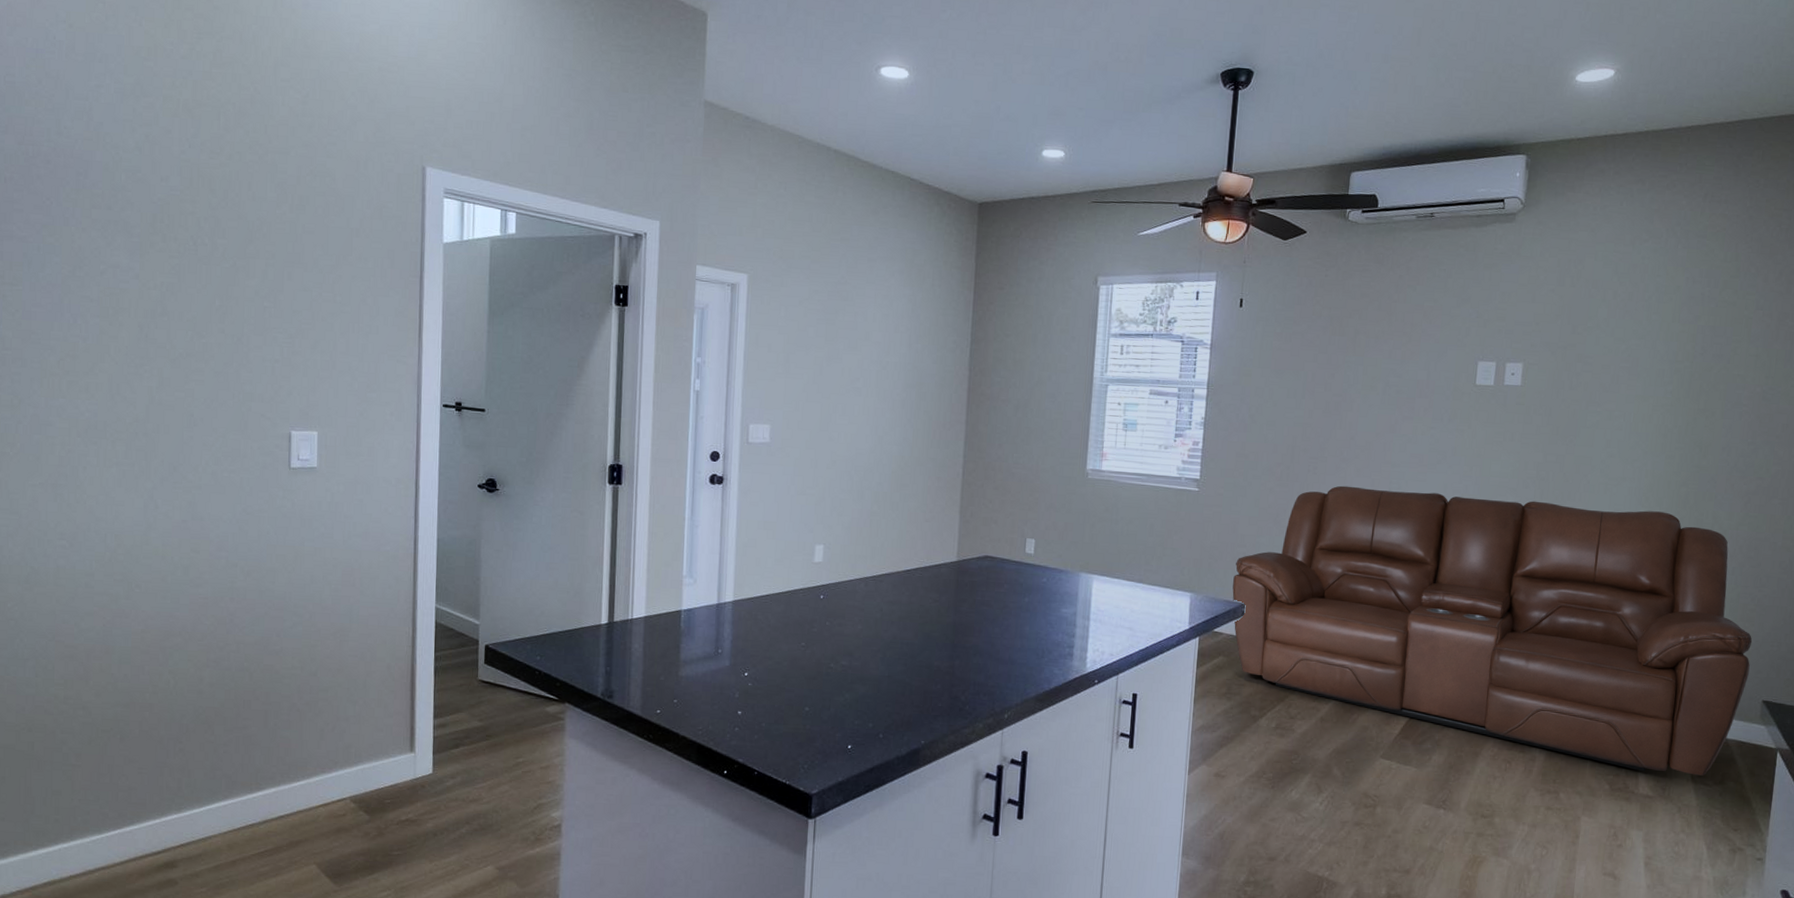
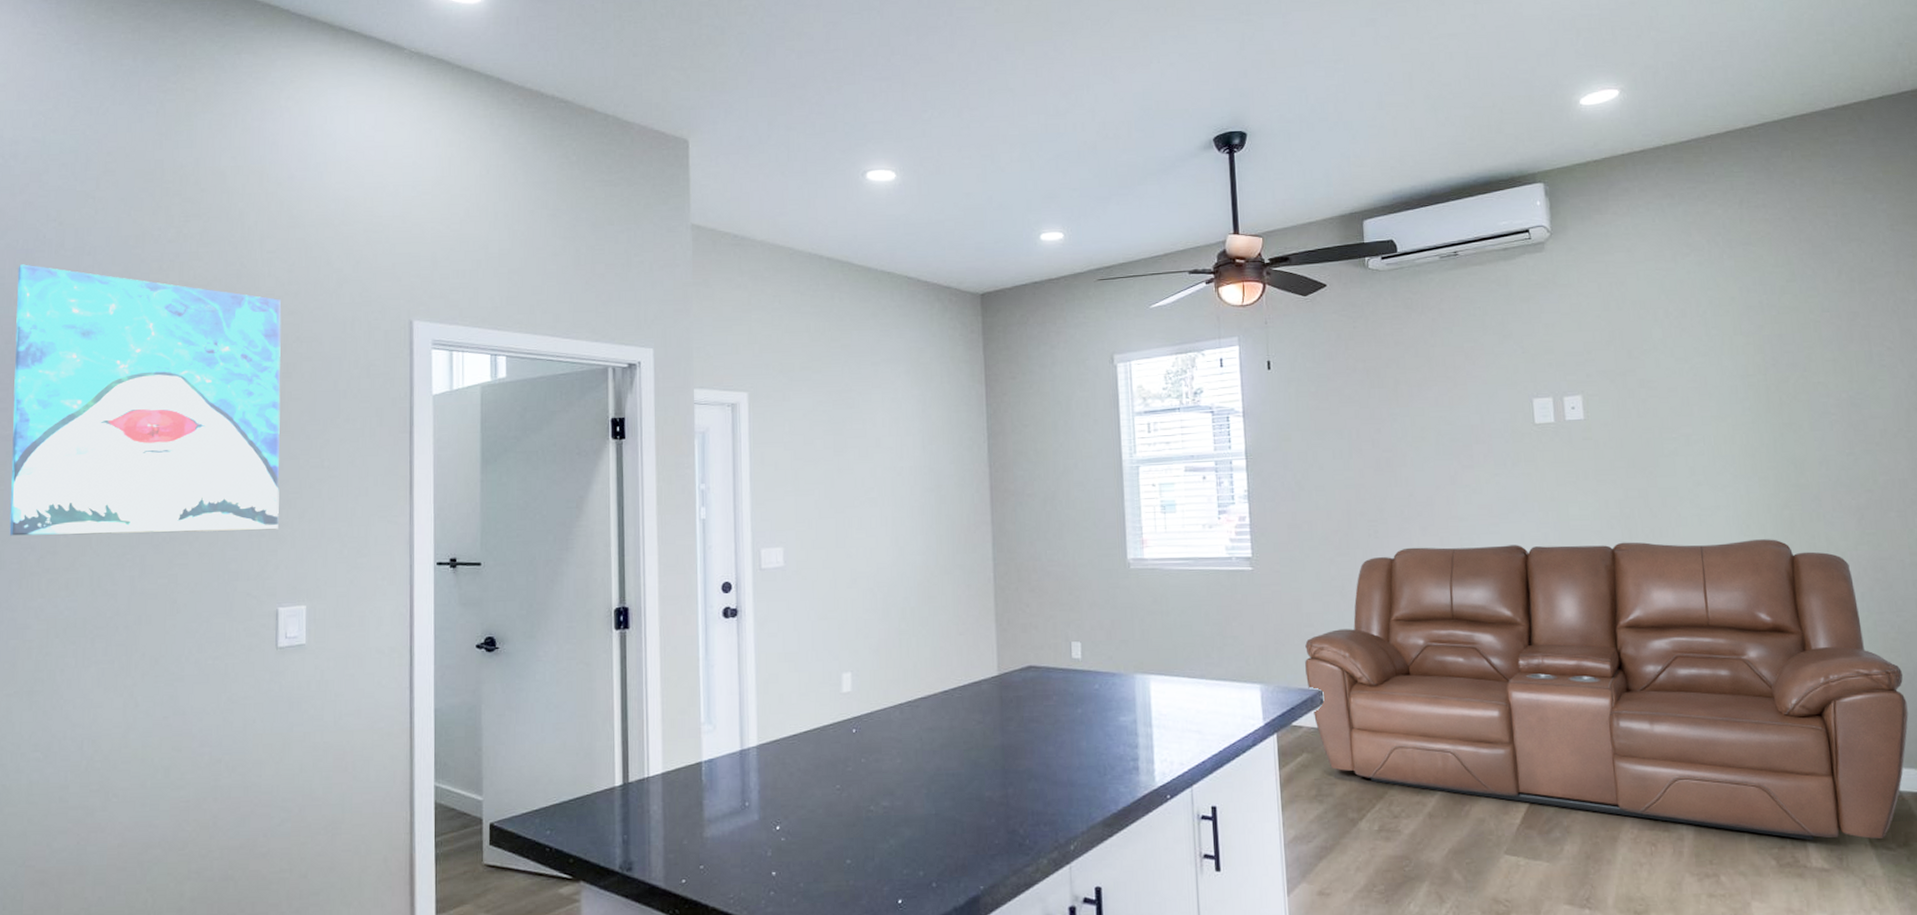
wall art: none [28,64,295,357] -> present [9,264,281,536]

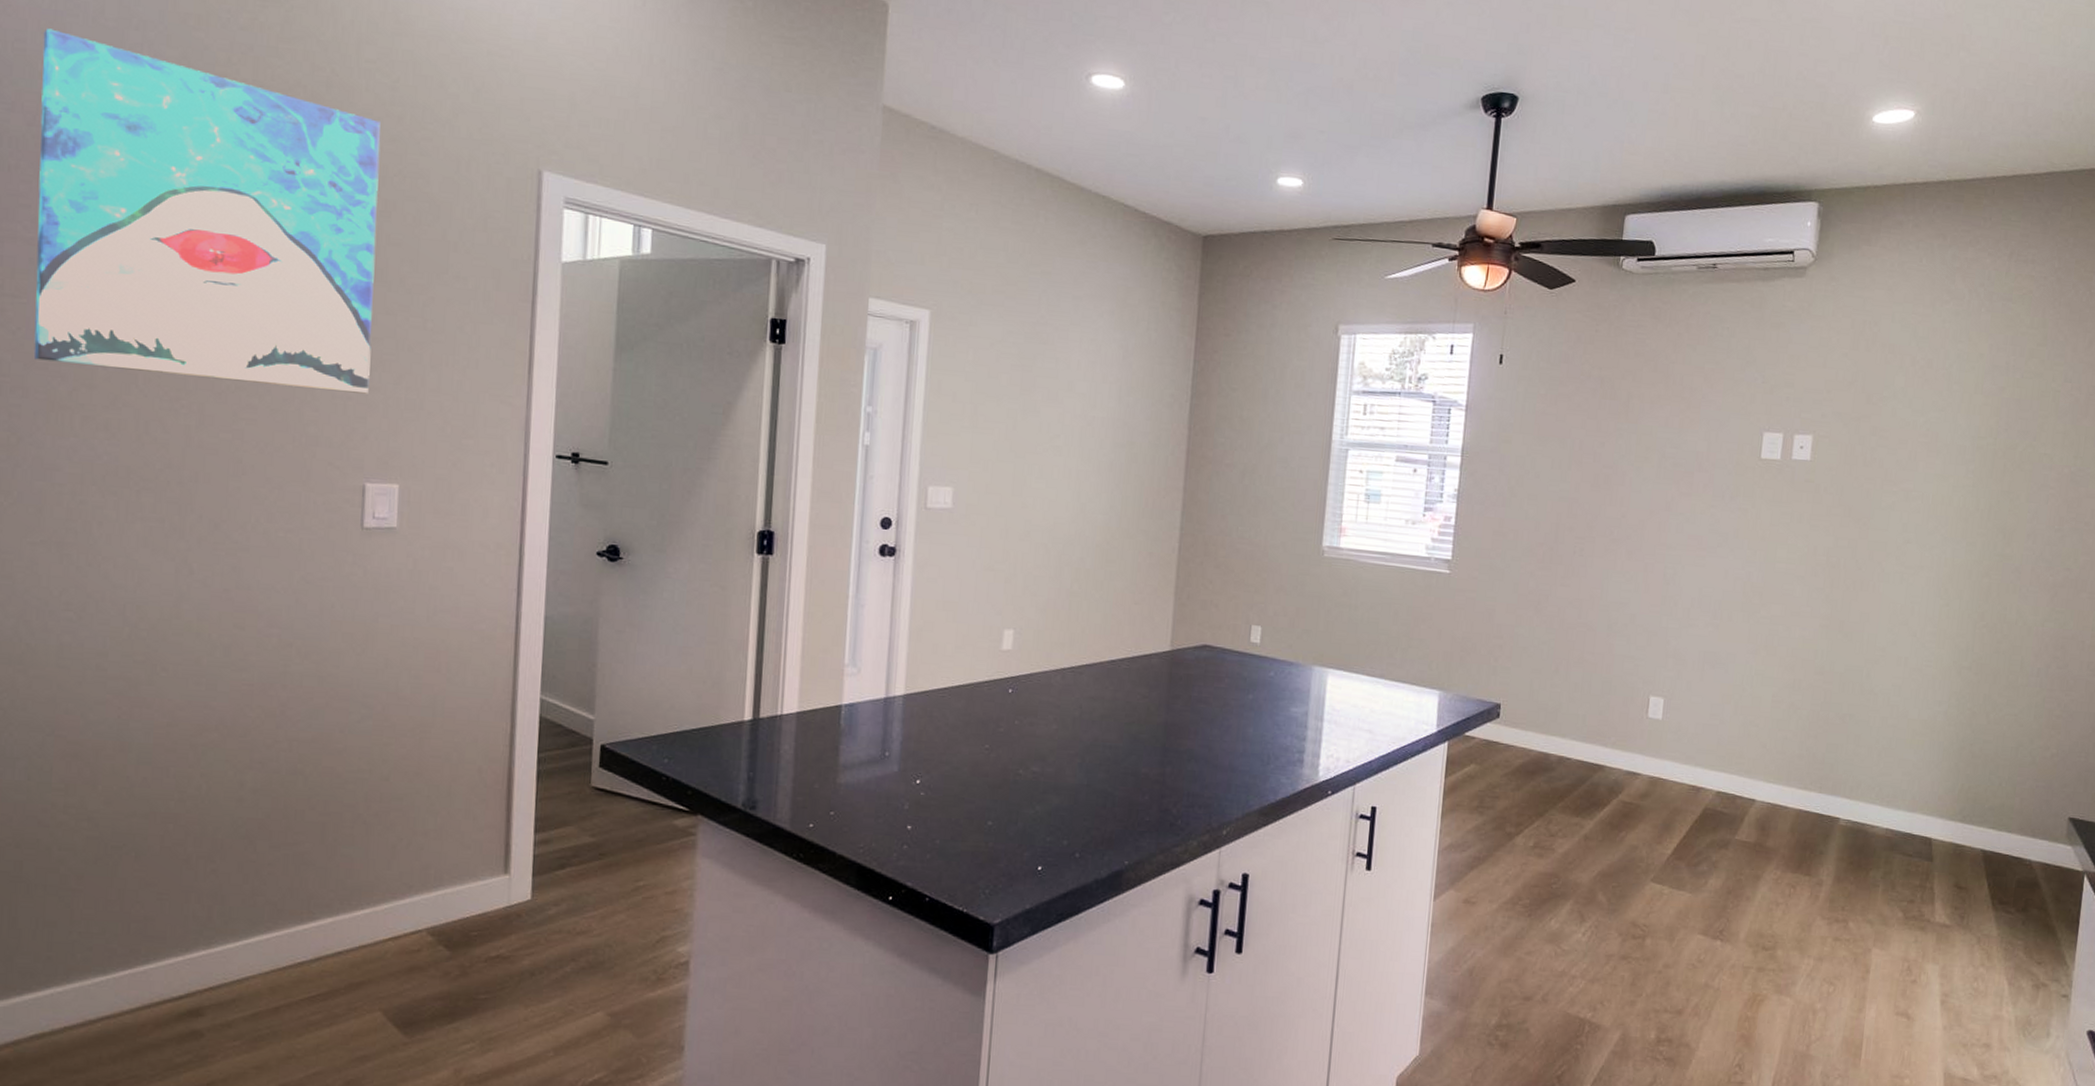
sofa: present [1305,539,1909,841] -> none [1486,570,2059,902]

